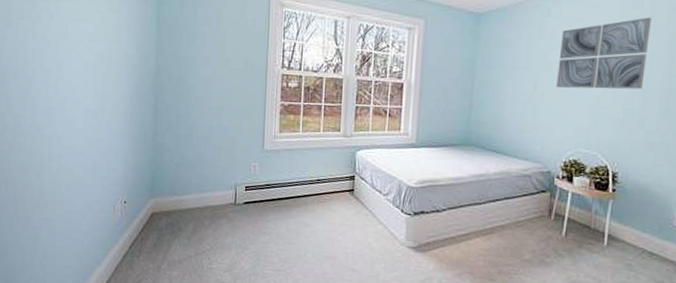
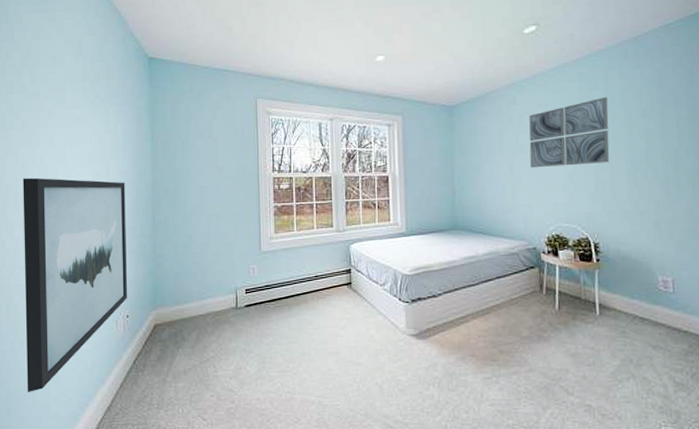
wall art: none [23,52,128,266] -> present [23,177,128,392]

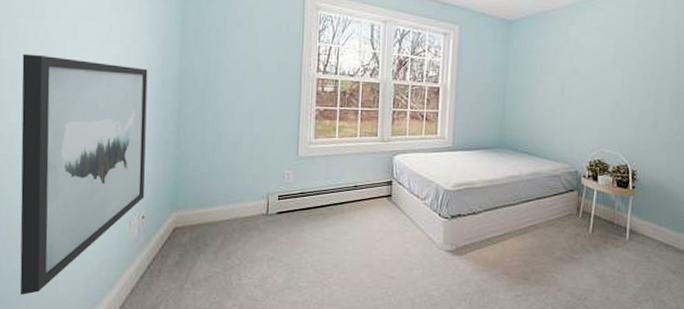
wall art: present [529,96,610,168] -> none [581,27,662,93]

